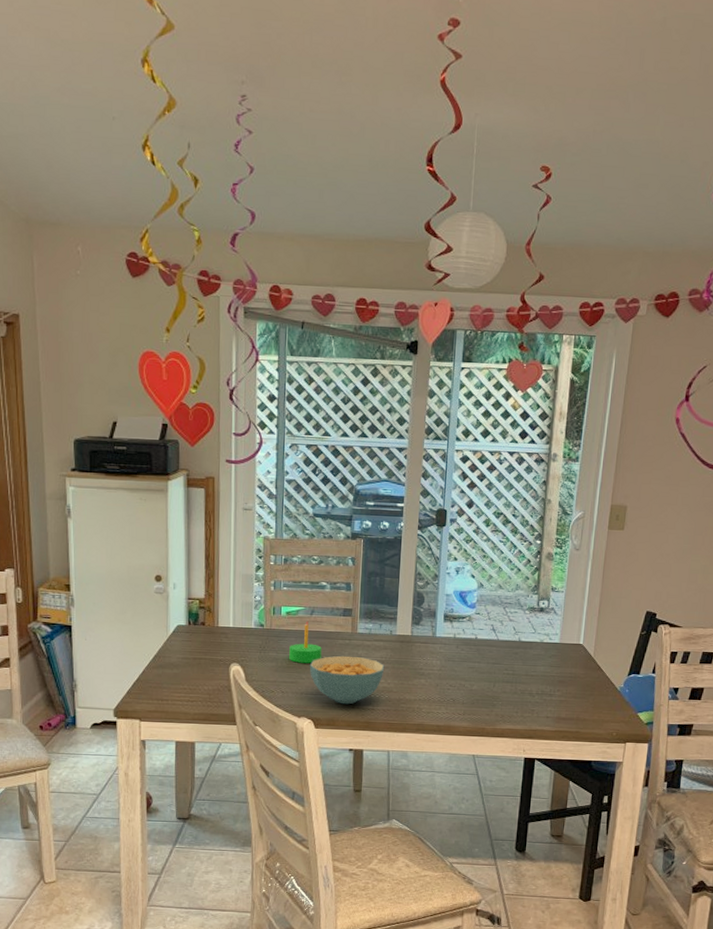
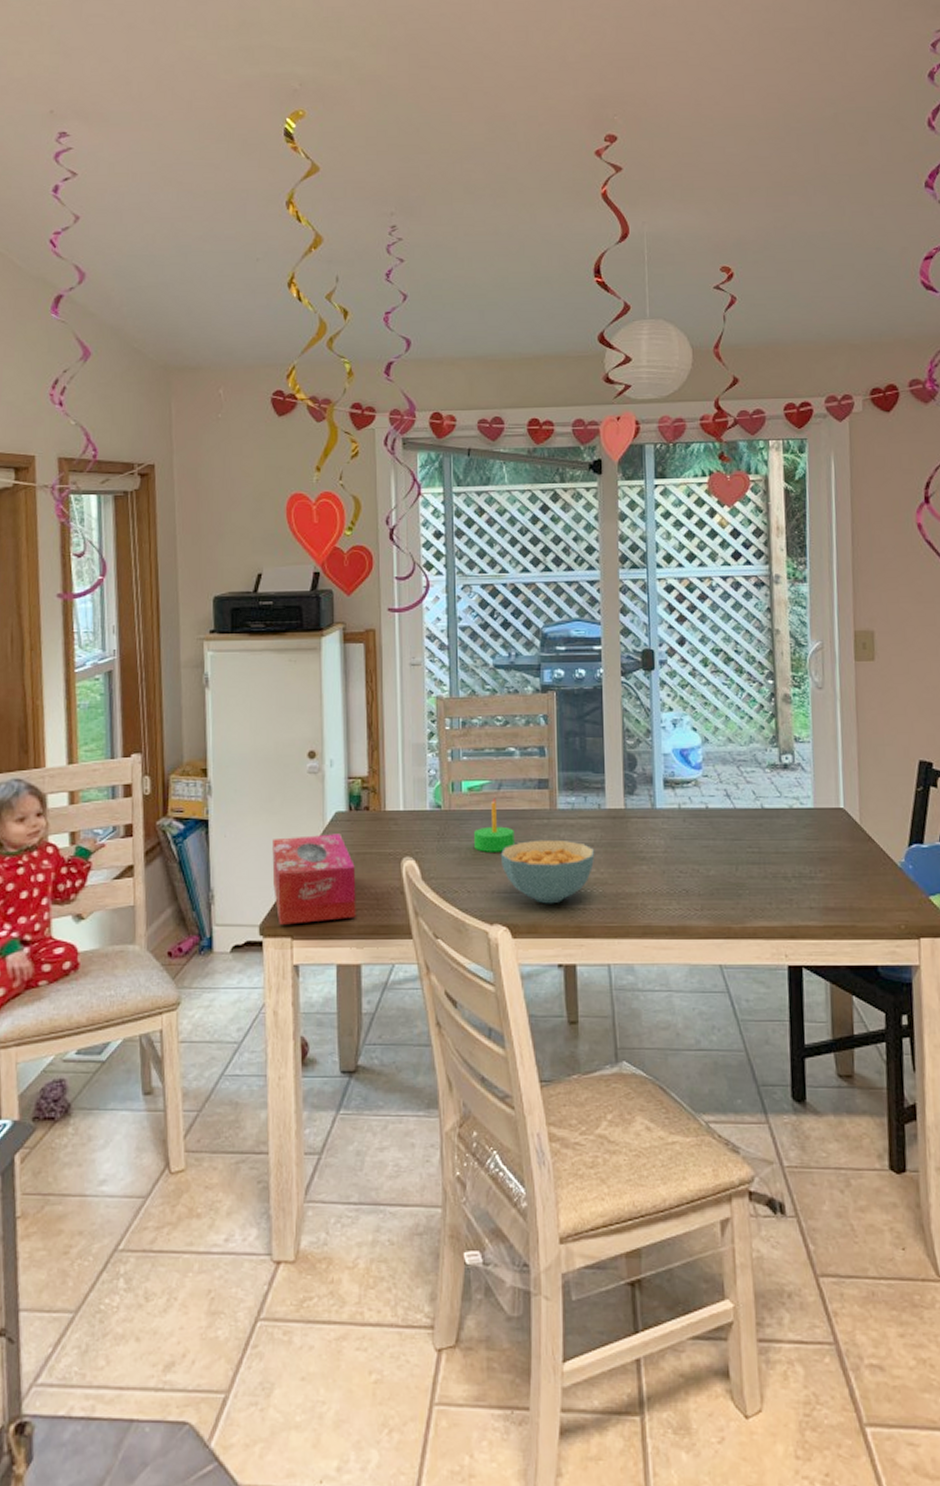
tissue box: none [124,642,193,710] -> present [272,834,356,925]

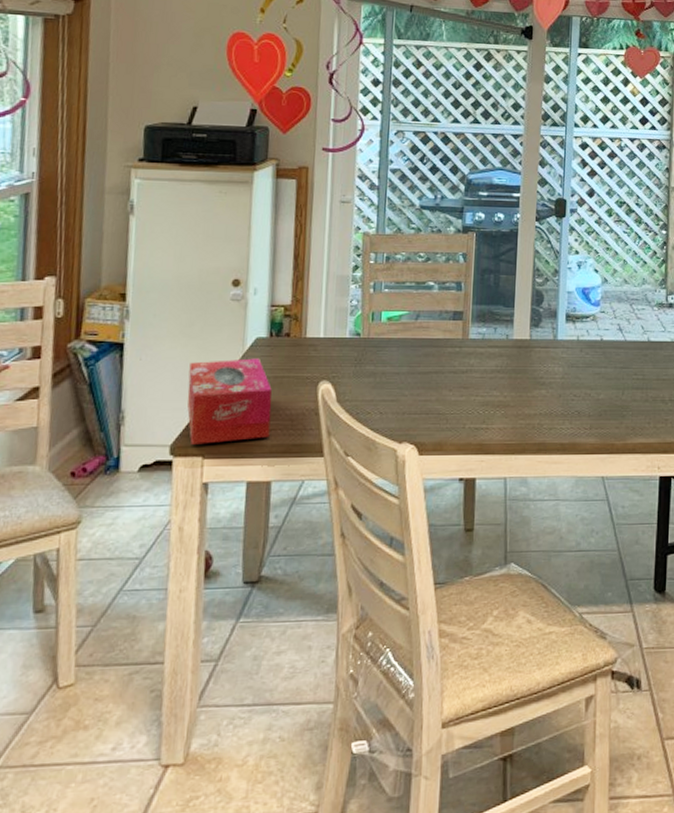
candle: present [474,797,515,852] -> none [389,327,428,377]
cereal bowl: present [500,839,595,904] -> none [413,366,501,424]

